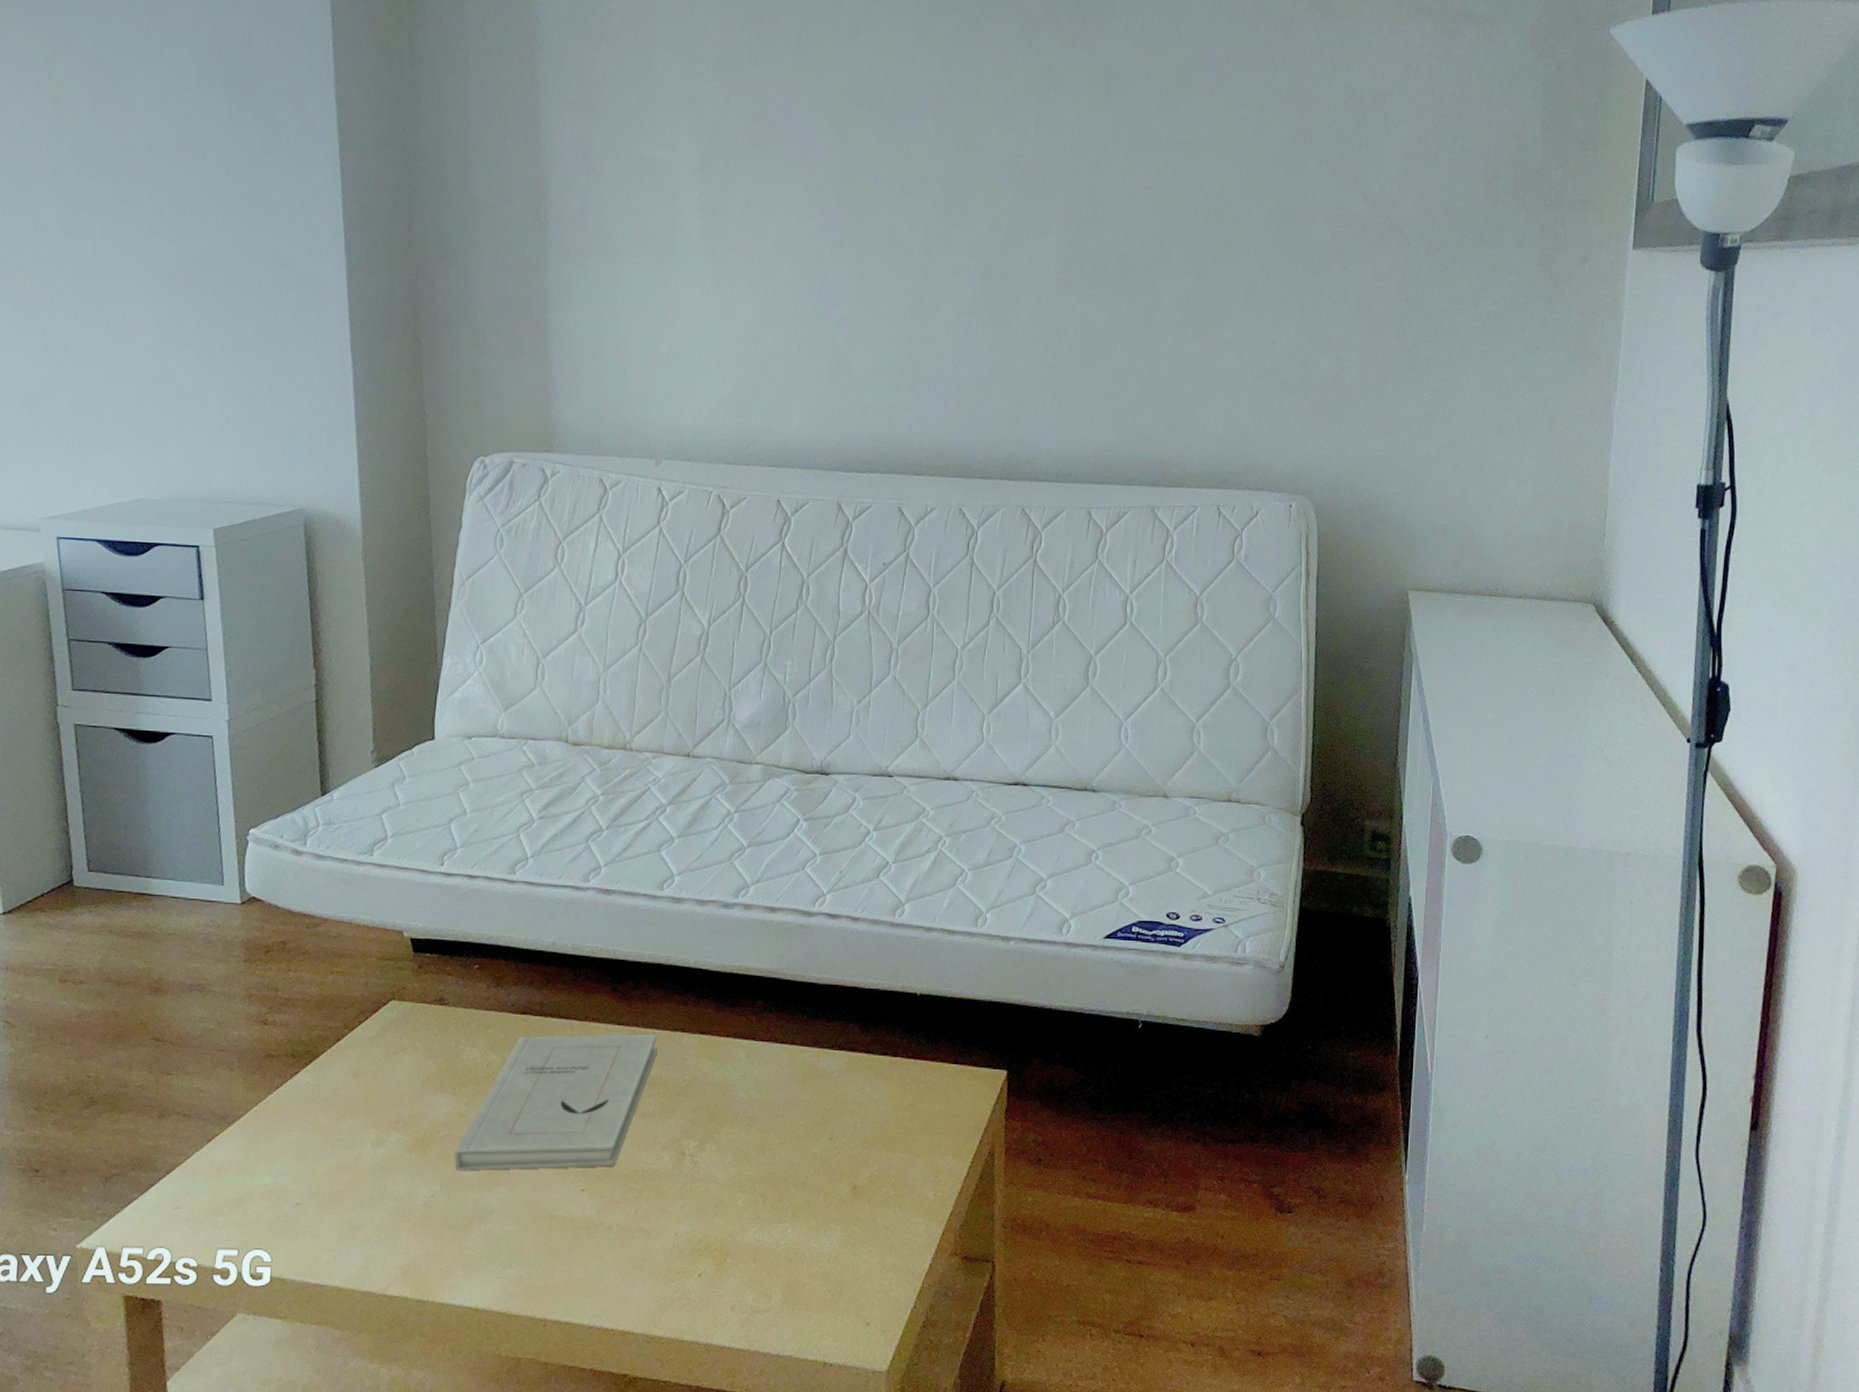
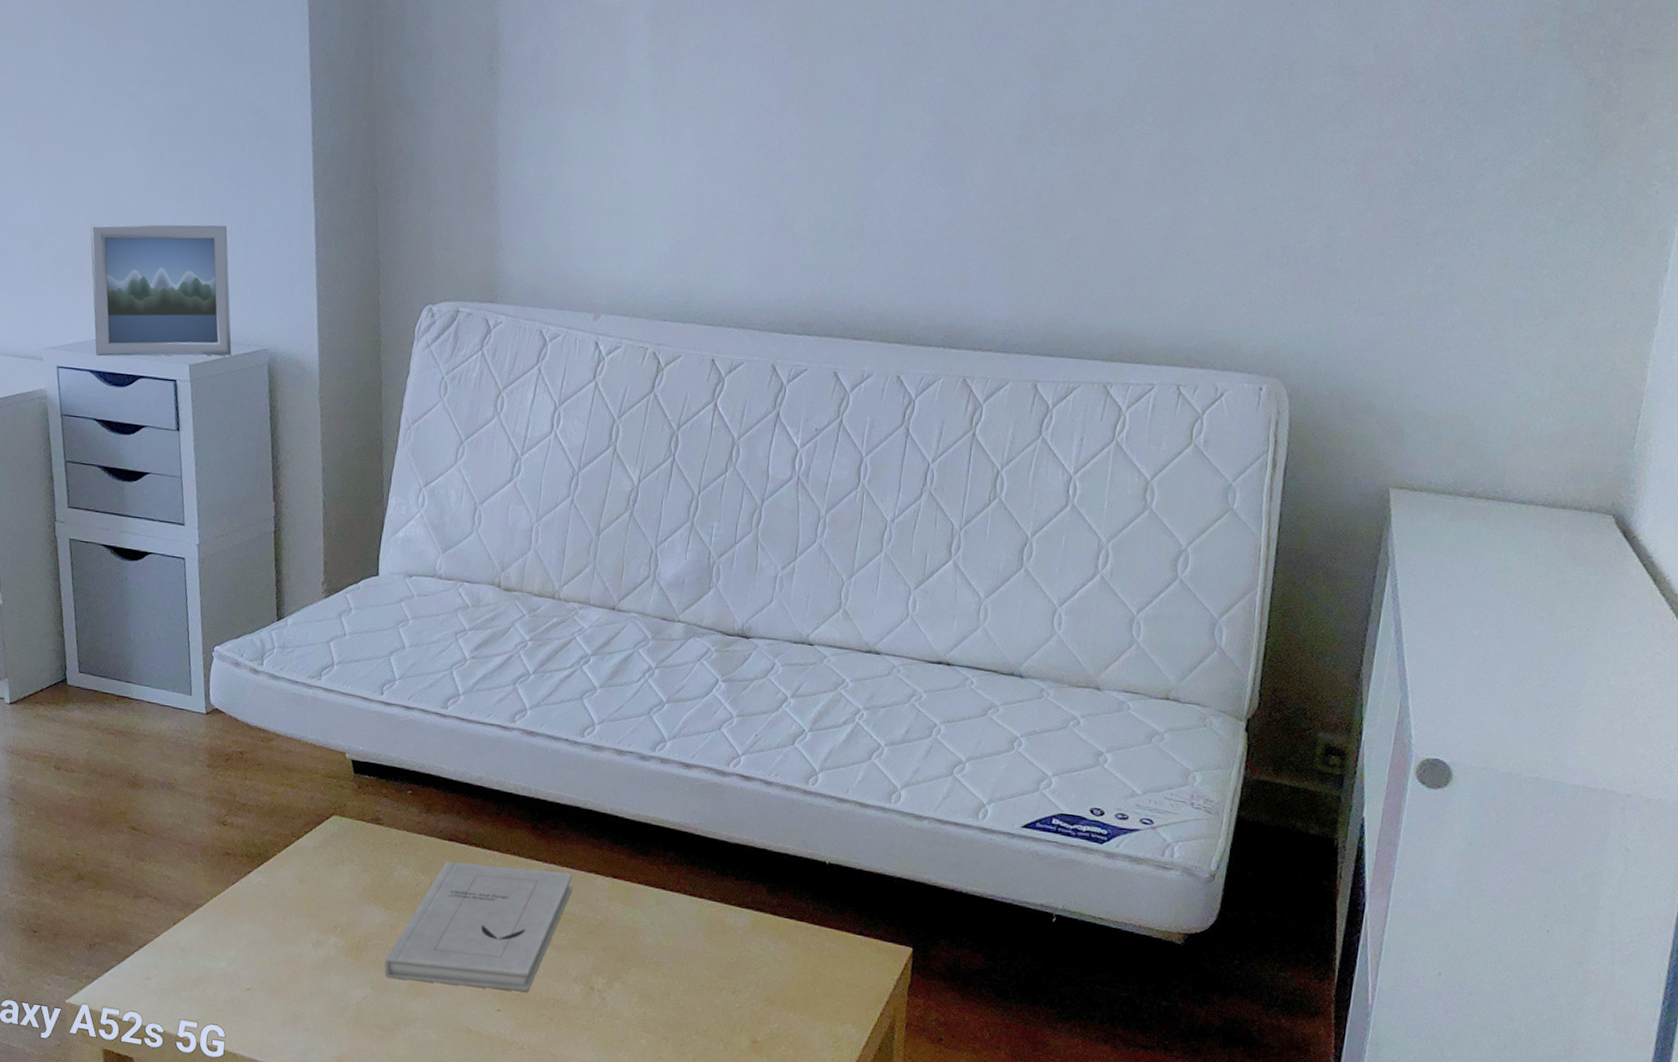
picture frame: none [95,381,263,525] -> present [90,224,232,357]

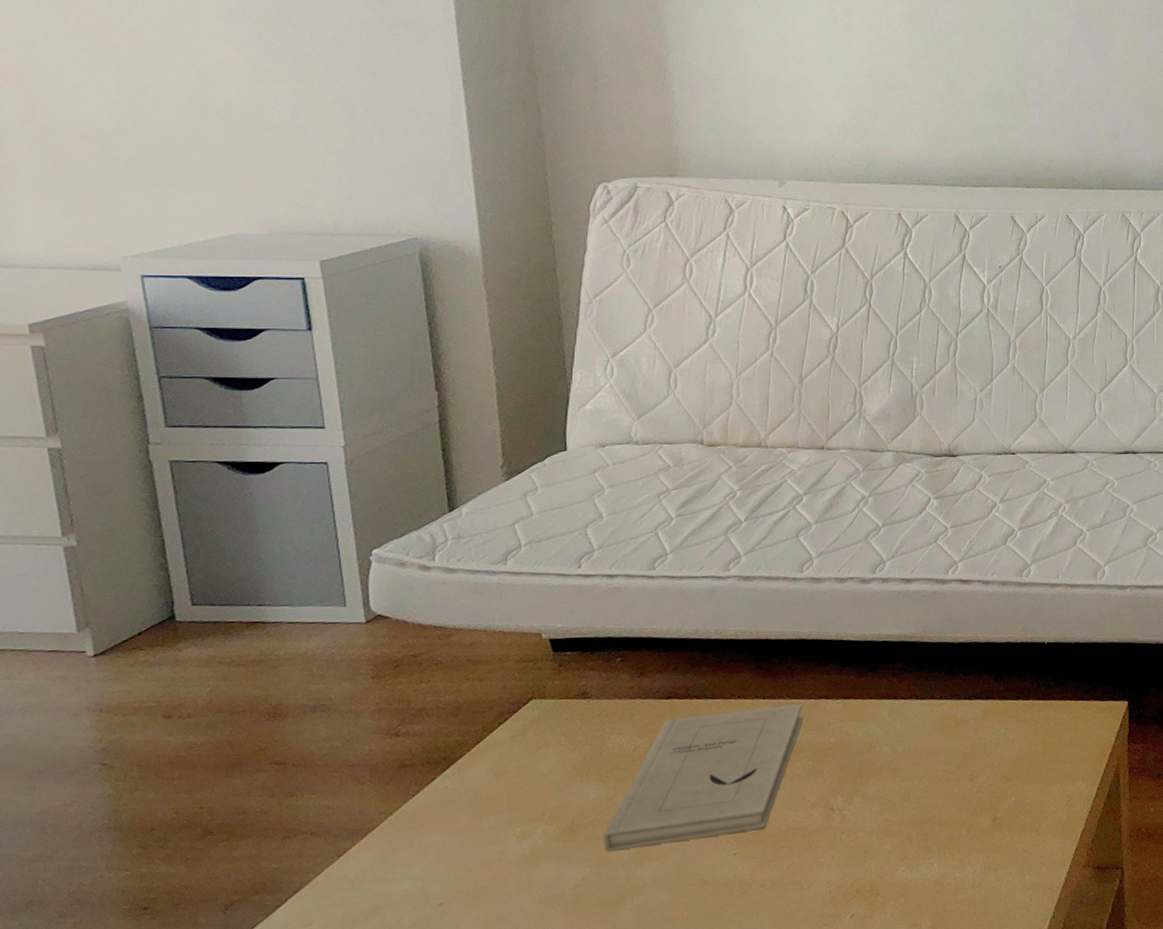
picture frame: present [90,224,232,357] -> none [179,116,374,261]

